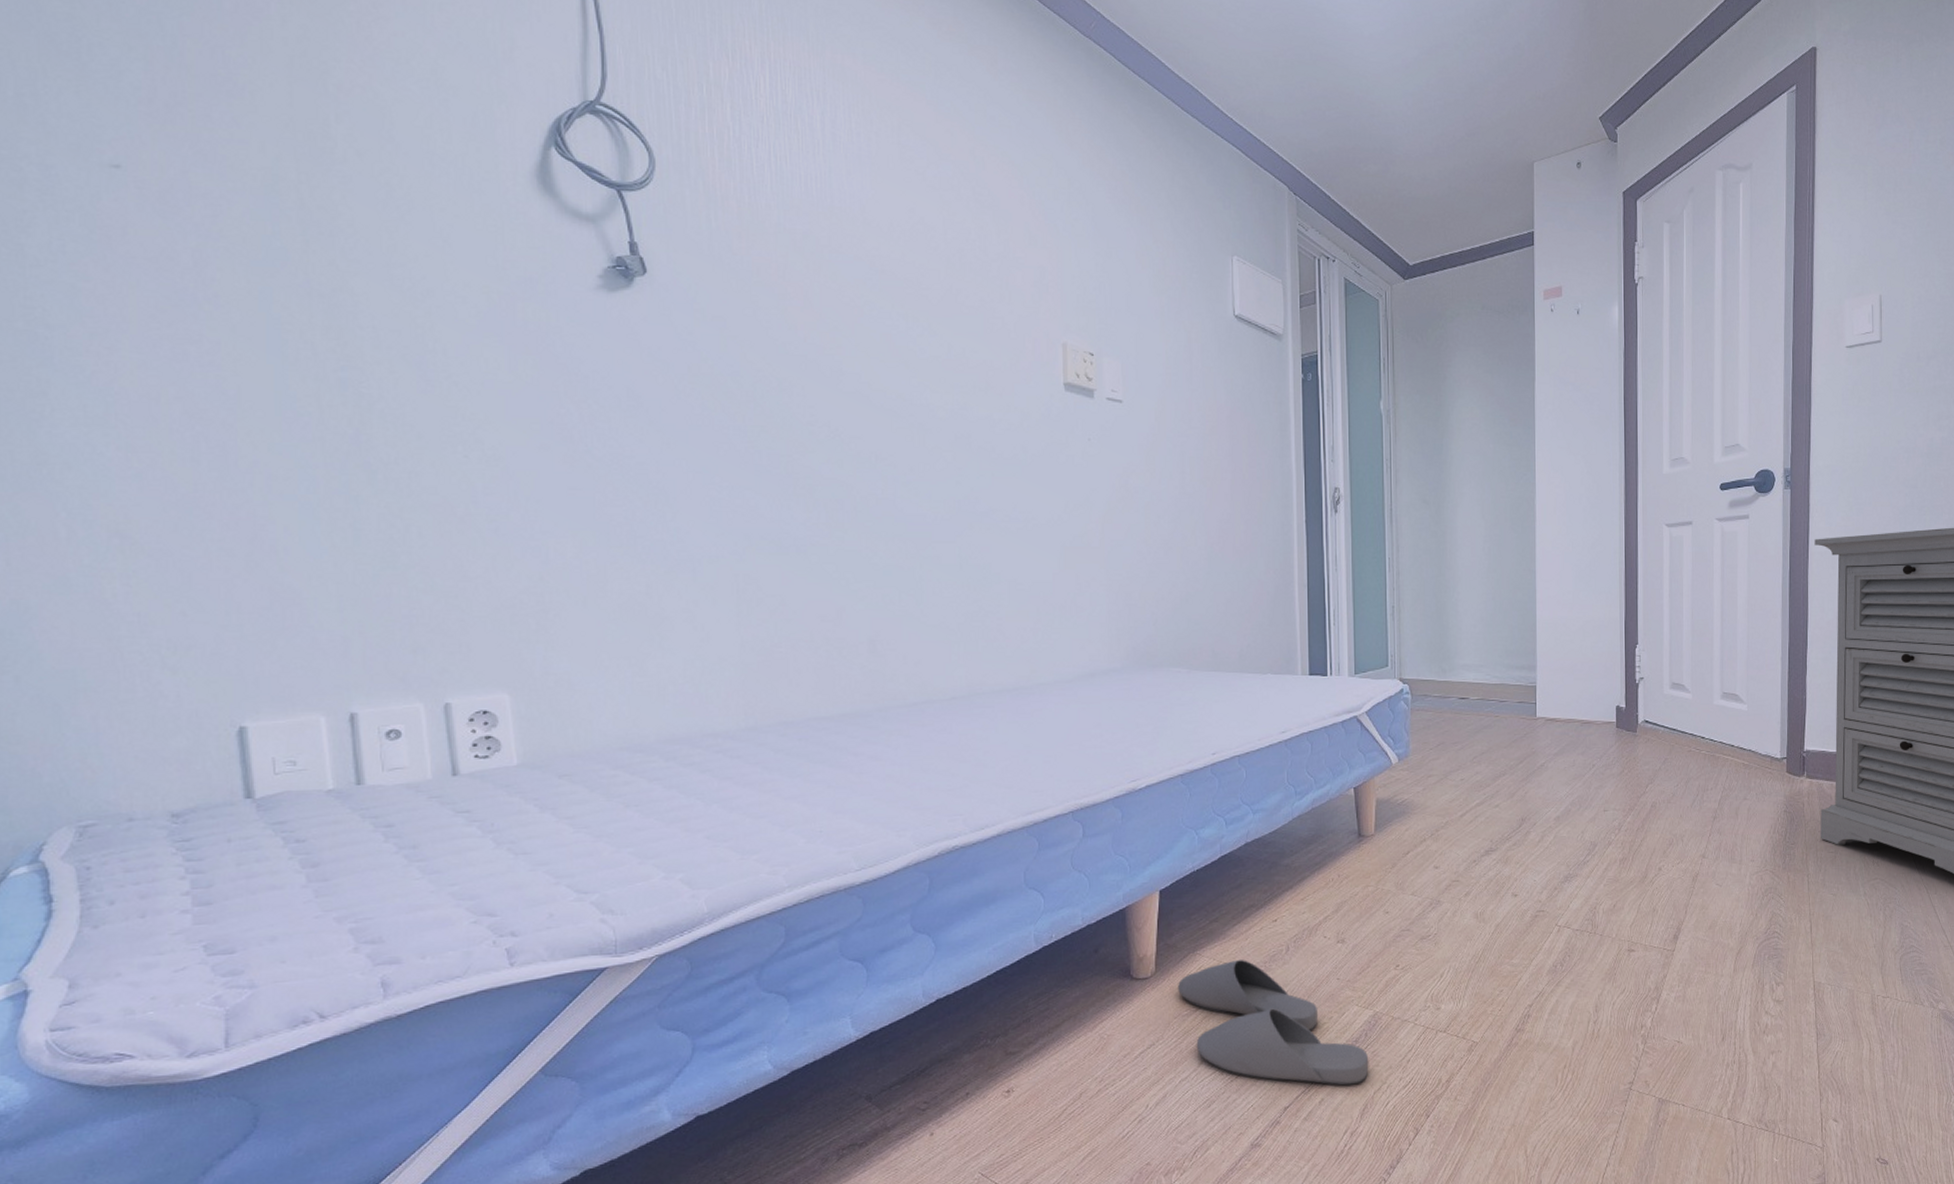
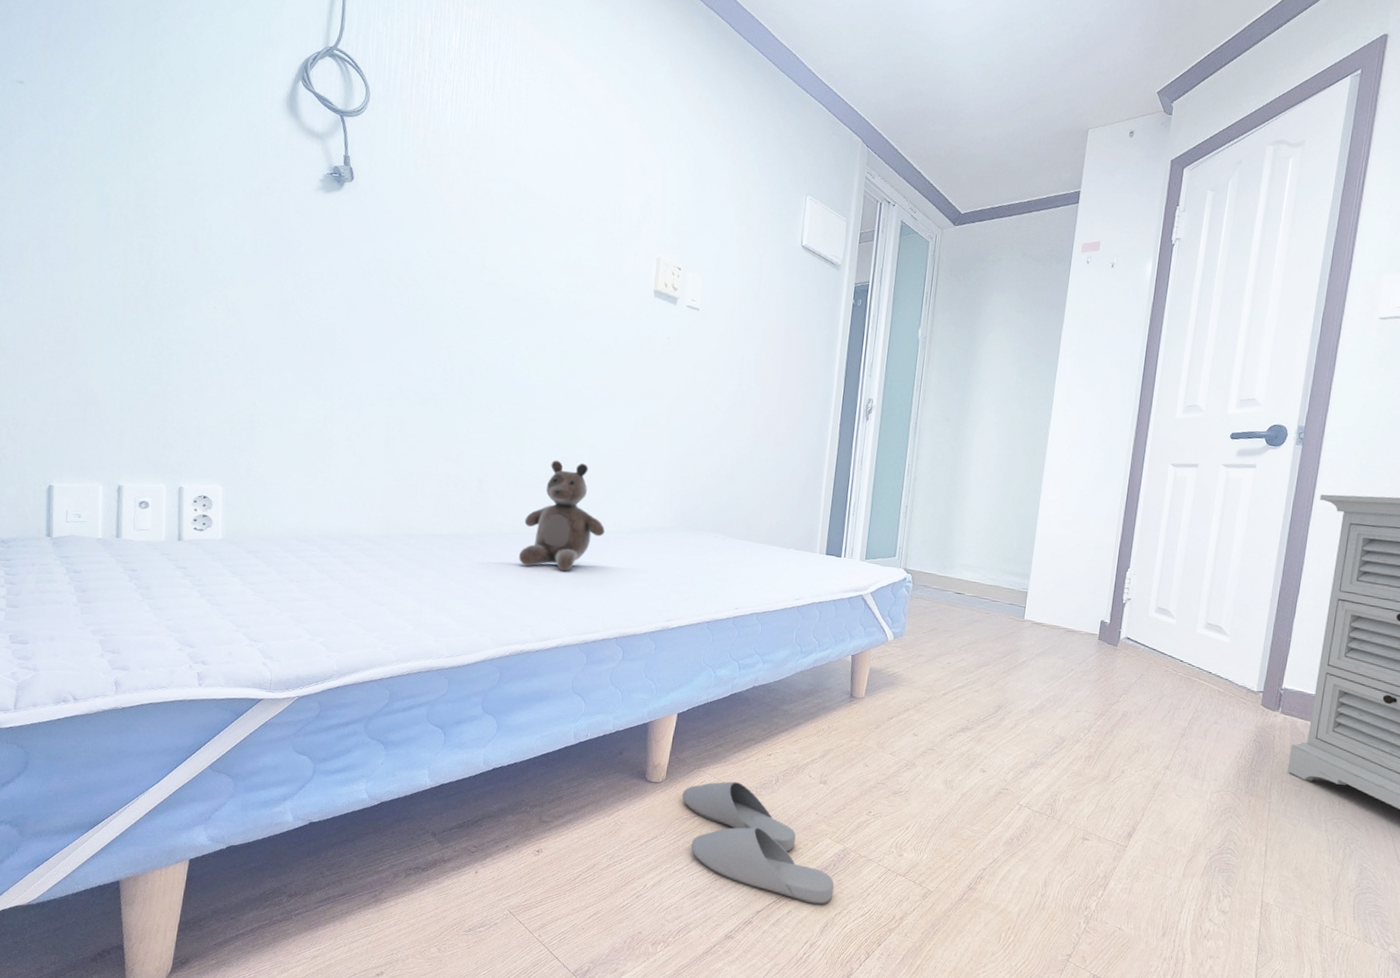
stuffed animal: none [934,603,1041,740] -> present [518,460,605,572]

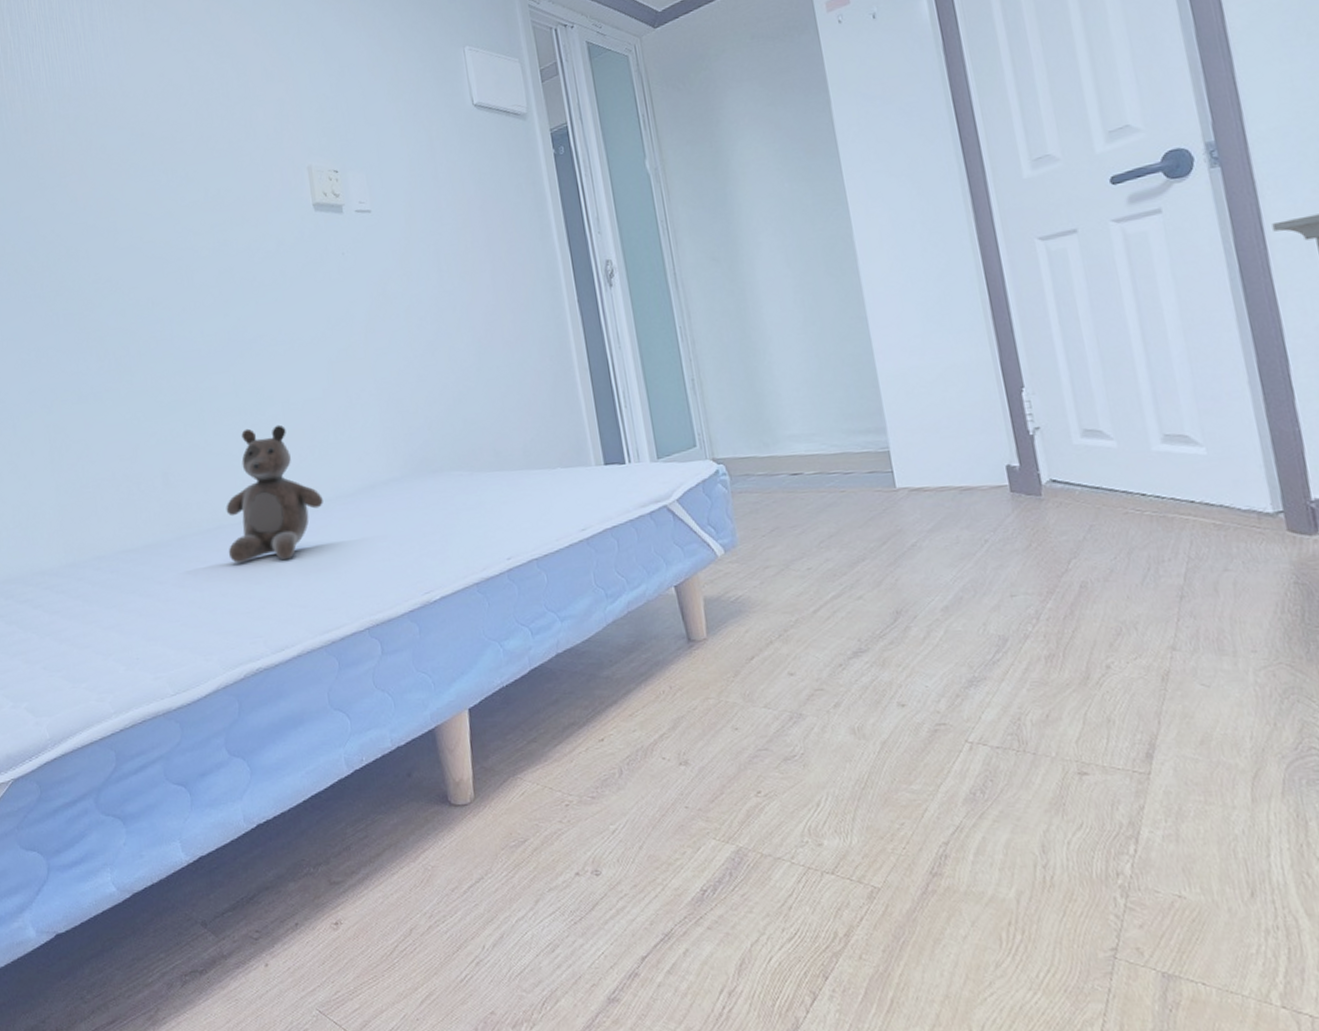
slippers: present [682,781,835,905] -> none [501,783,741,935]

